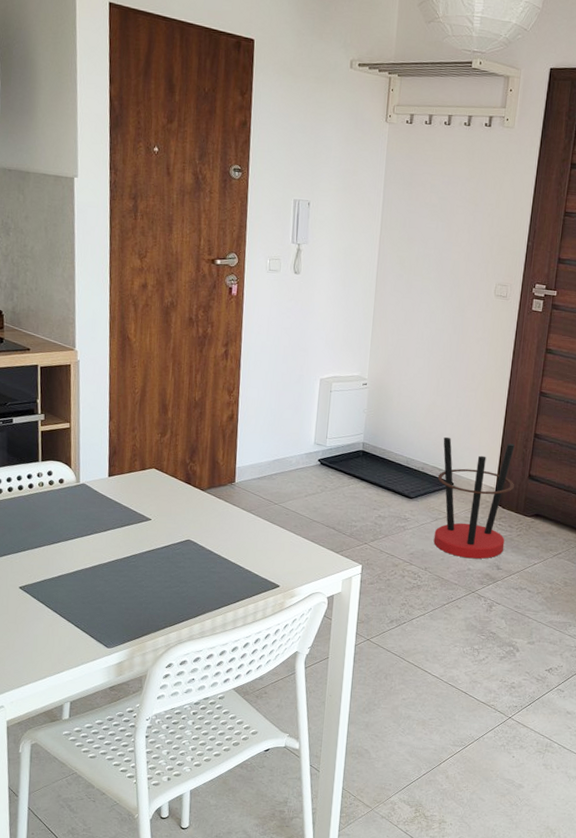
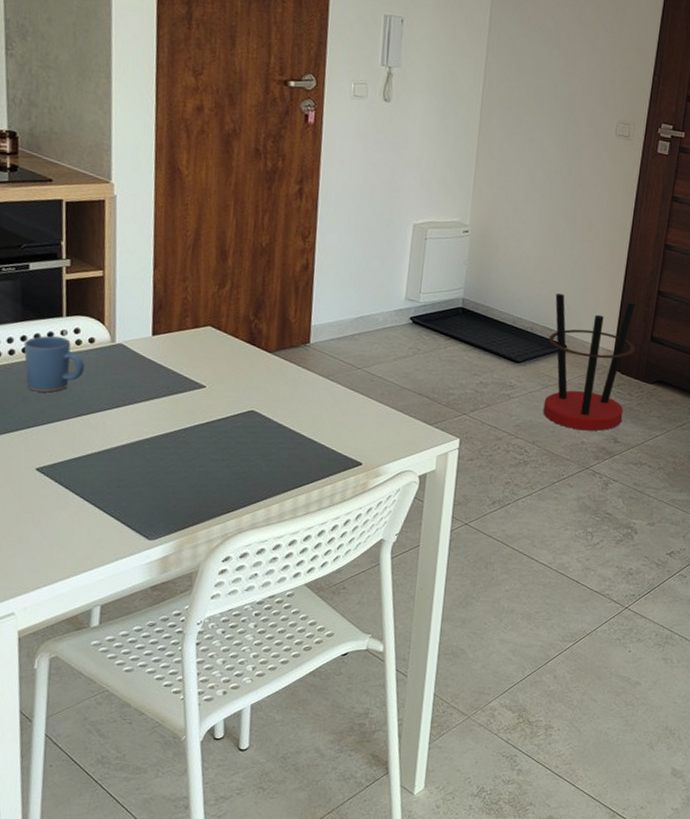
mug: none [9,477,57,524] -> present [23,335,85,393]

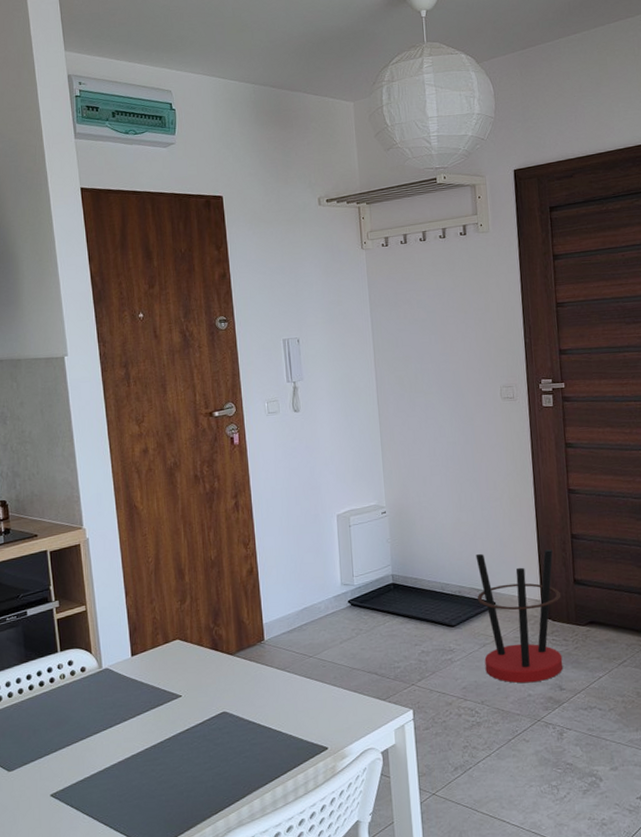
mug: present [23,335,85,393] -> none [29,670,80,724]

